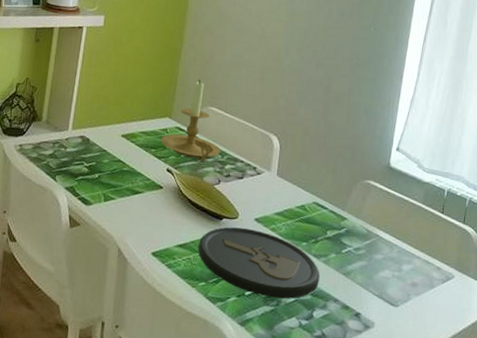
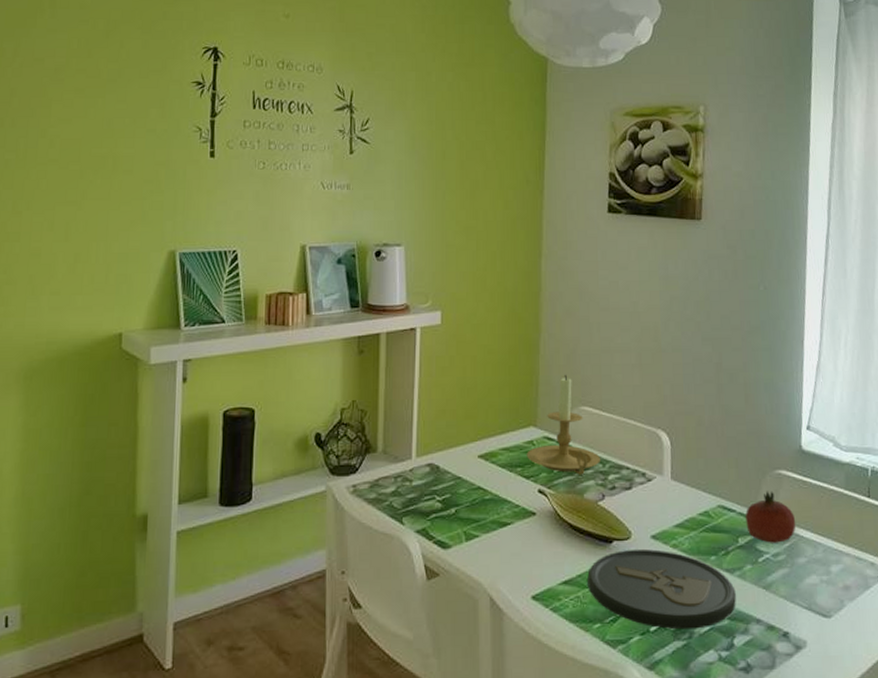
fruit: none [335,196,378,240] -> present [746,491,796,543]

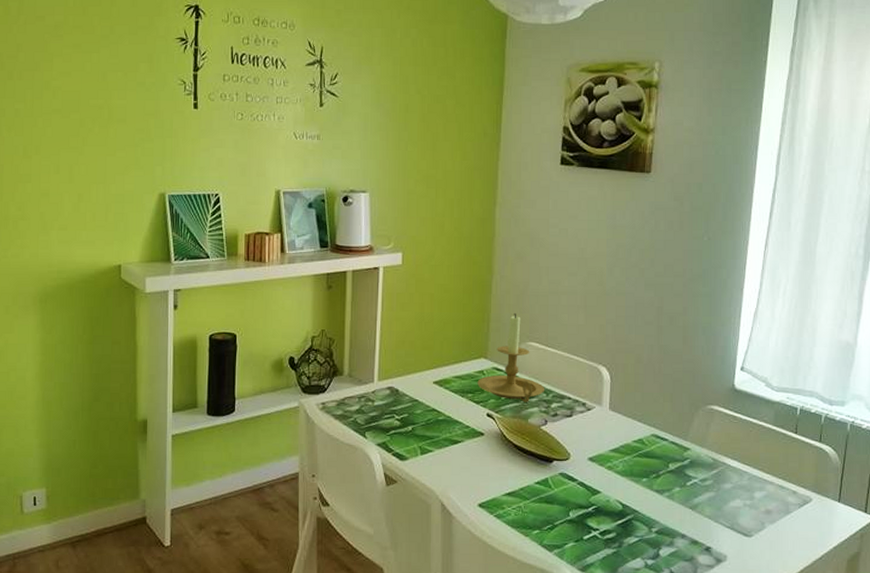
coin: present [587,548,736,630] -> none [529,468,664,540]
fruit: present [746,491,796,543] -> none [677,424,724,470]

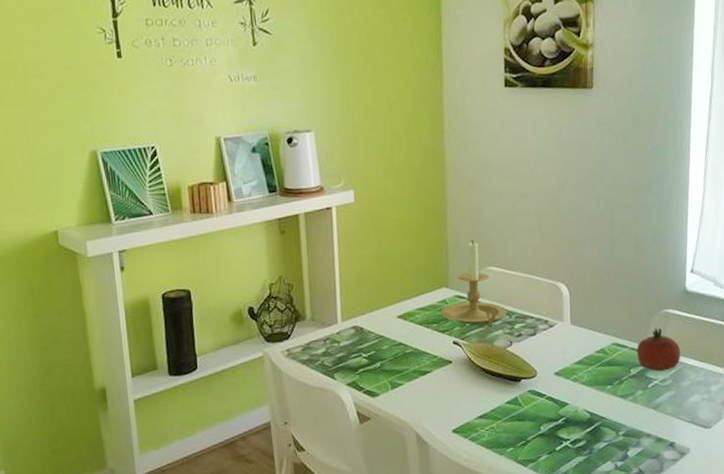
fruit: none [677,424,724,470] -> present [637,327,681,372]

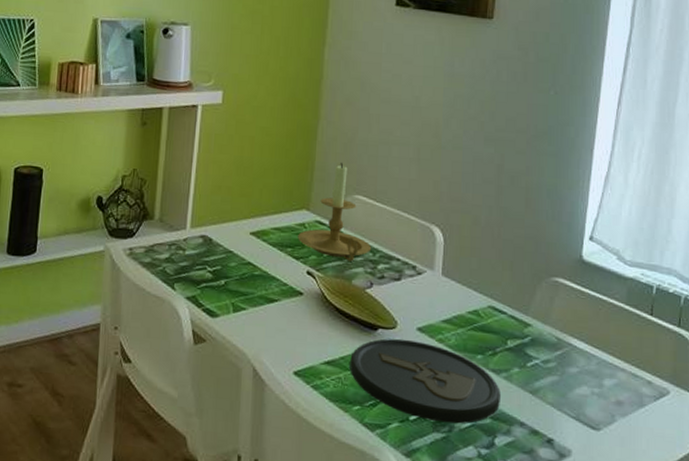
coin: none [500,384,629,448] -> present [350,338,500,424]
fruit: present [637,327,681,372] -> none [517,297,570,350]

